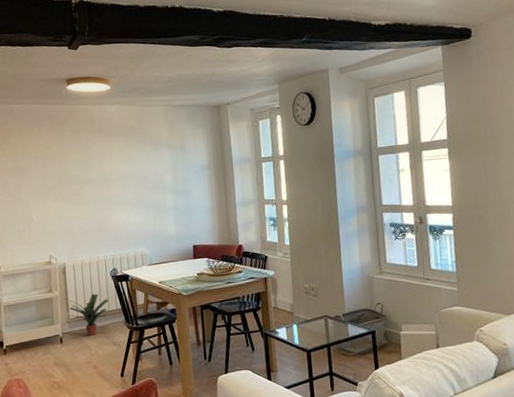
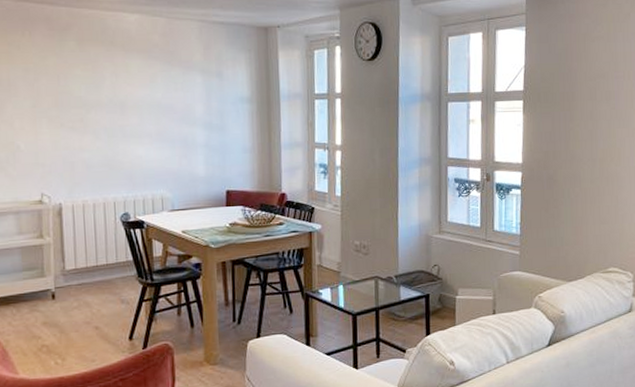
potted plant: present [63,293,109,336] -> none [57,241,117,292]

